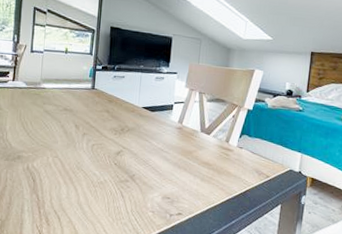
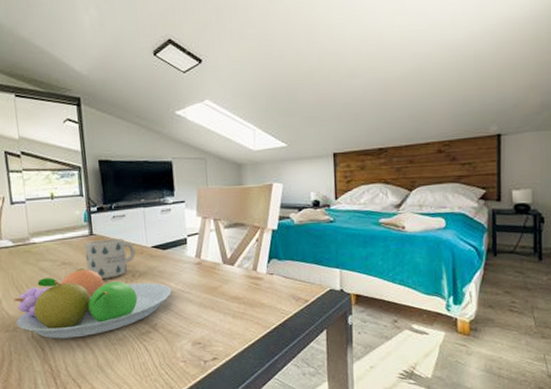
fruit bowl: none [16,116,153,176] -> present [14,268,172,339]
mug: none [84,94,128,129] -> present [84,238,136,279]

